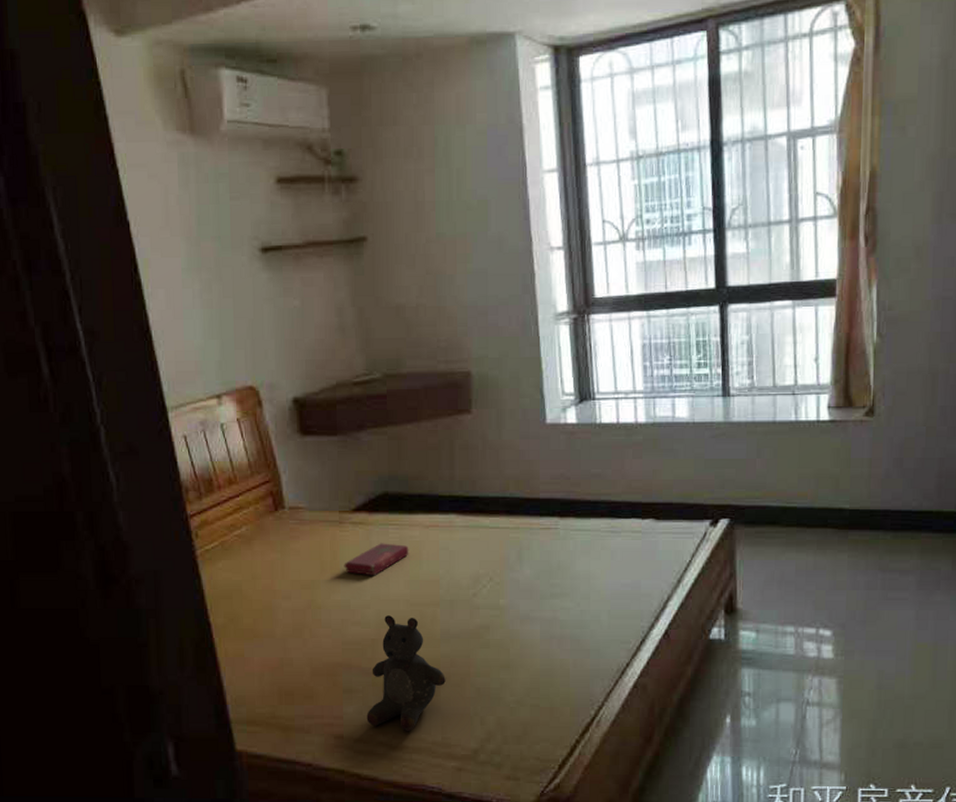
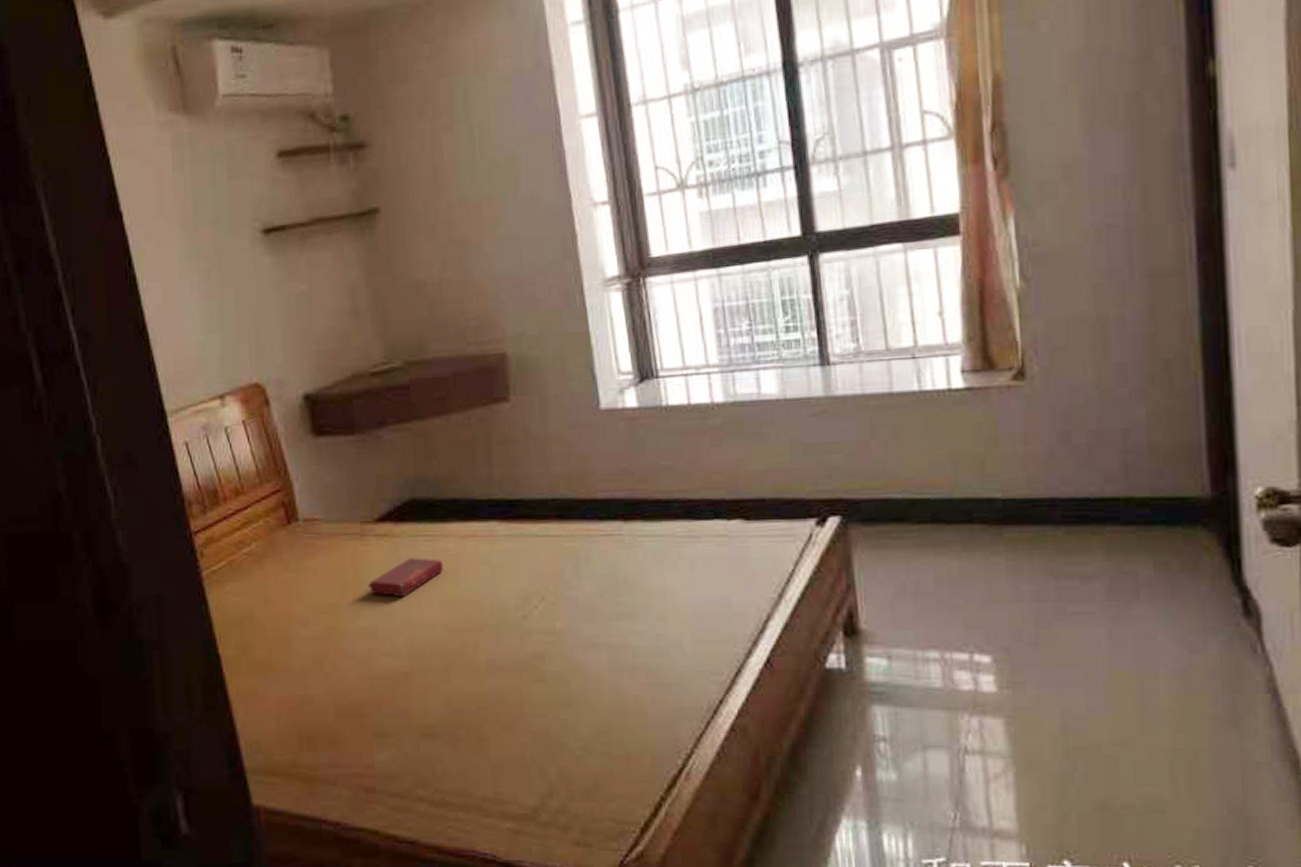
stuffed bear: present [366,615,446,731] -> none [402,644,495,784]

